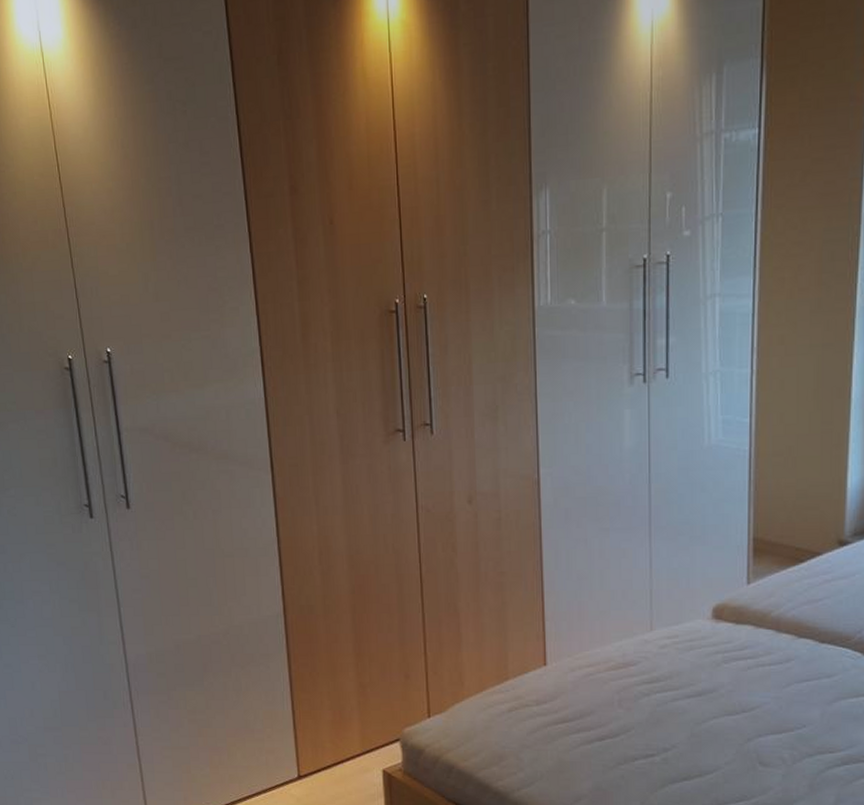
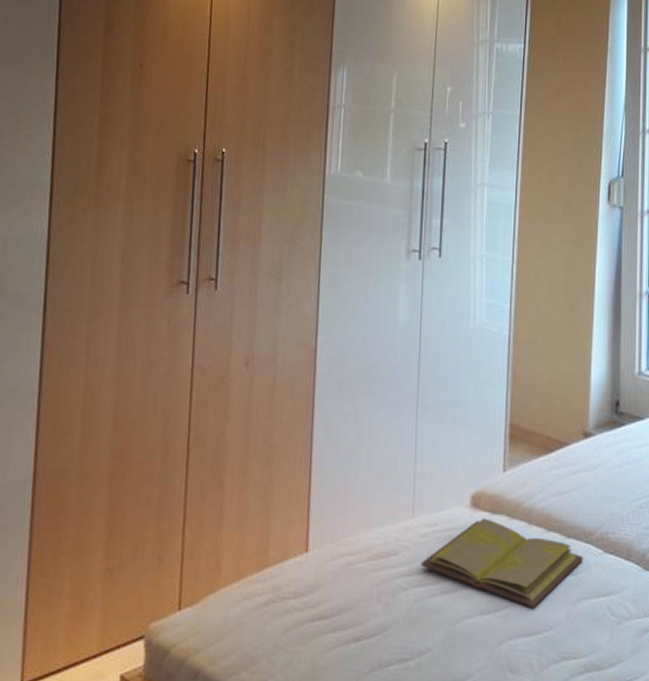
diary: none [662,629,841,709] -> present [421,518,584,609]

